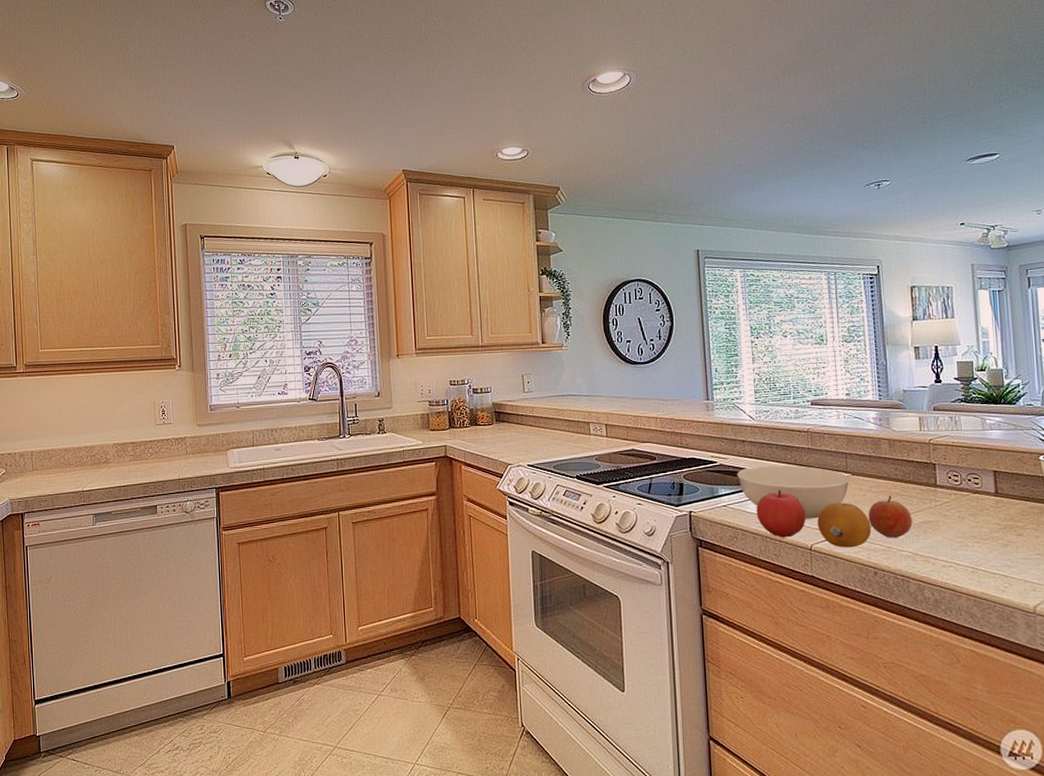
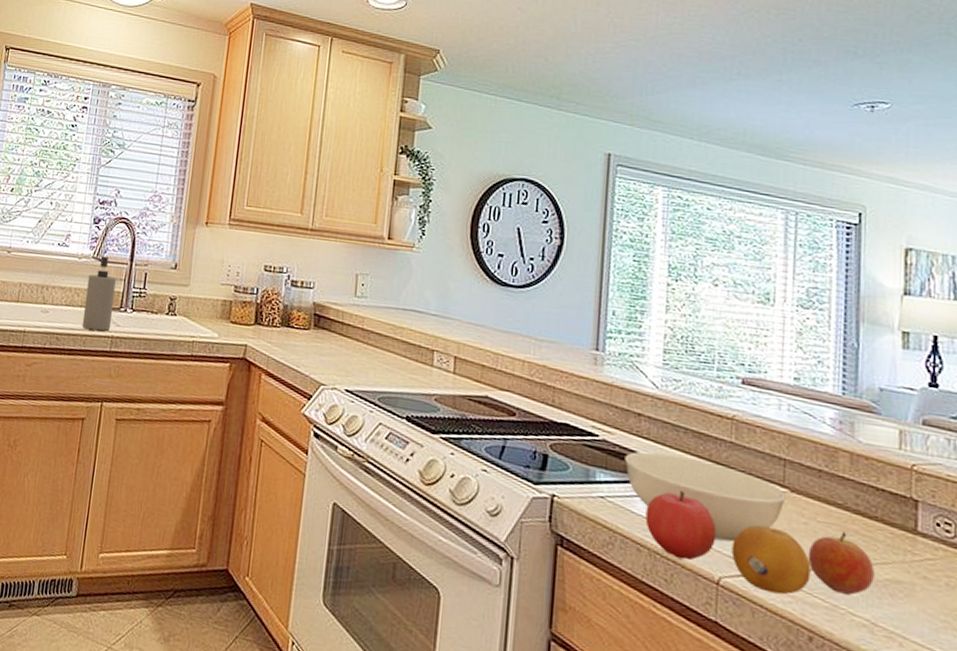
soap dispenser: none [304,396,335,457] -> present [81,256,116,331]

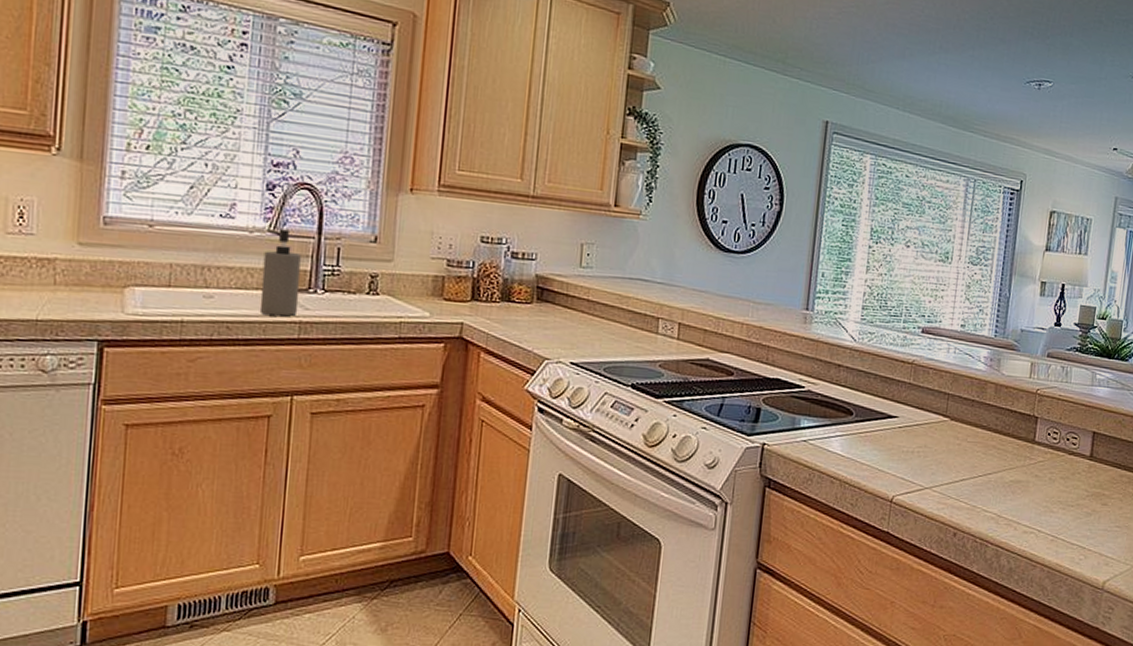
bowl: present [624,451,786,542] -> none [825,397,947,466]
fruit: present [645,491,716,561] -> none [838,428,894,486]
fruit: present [731,525,811,595] -> none [903,449,960,504]
fruit: present [808,532,874,596] -> none [958,448,1004,497]

